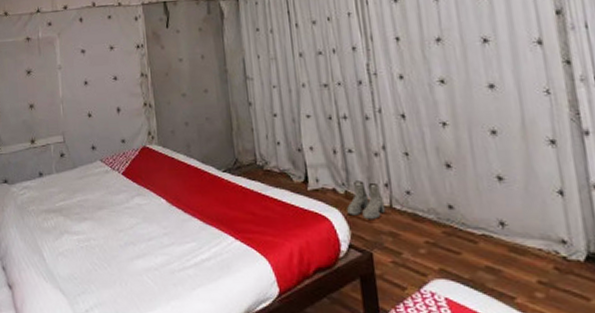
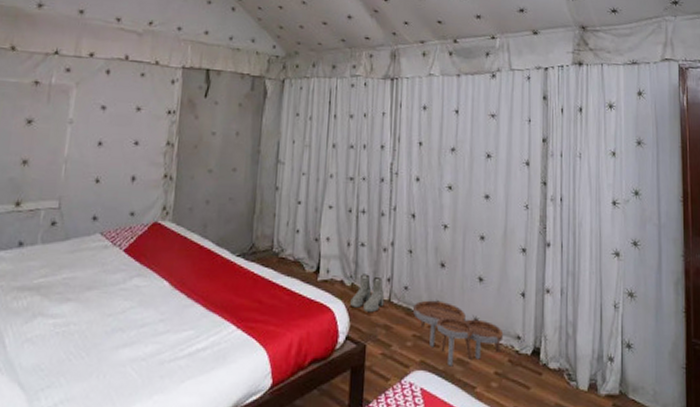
nesting tables: none [420,204,543,275] -> present [413,300,504,367]

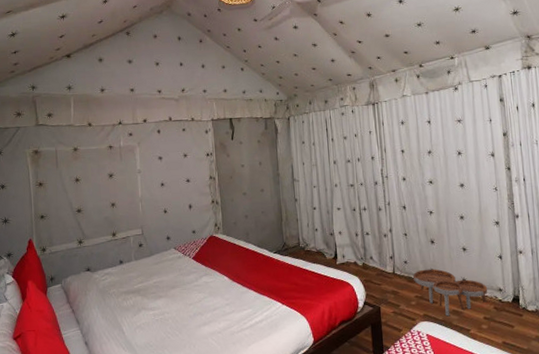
boots: present [350,274,385,312] -> none [364,255,390,283]

